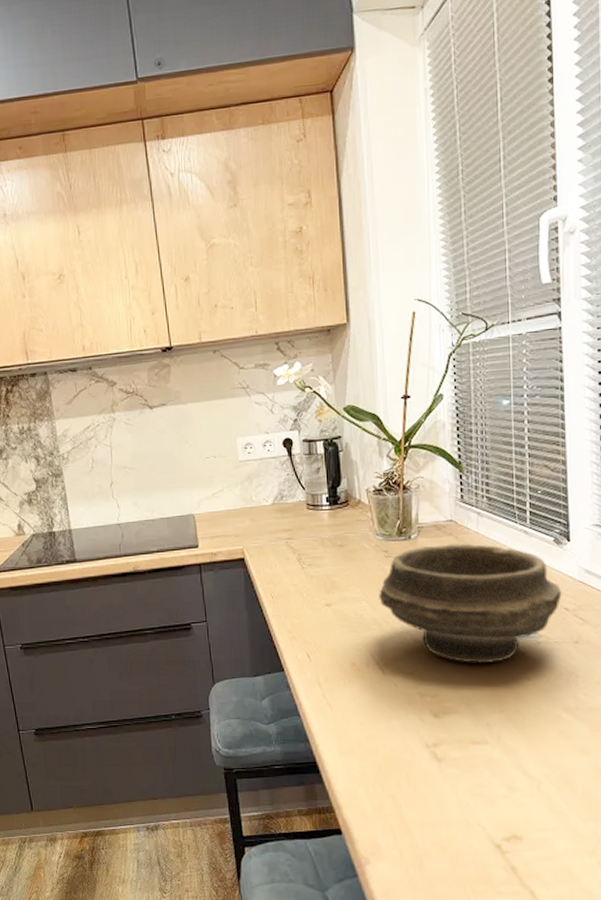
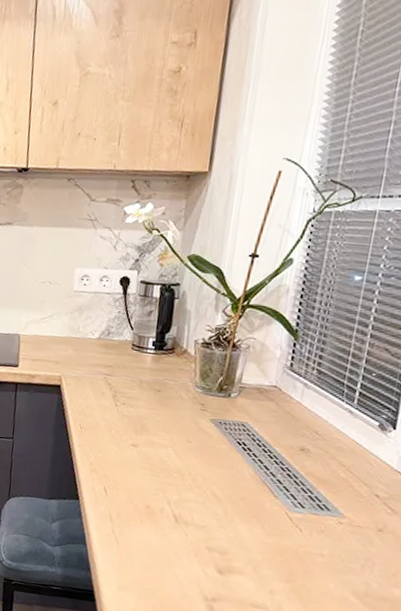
bowl: present [379,543,562,664] -> none [186,406,376,534]

